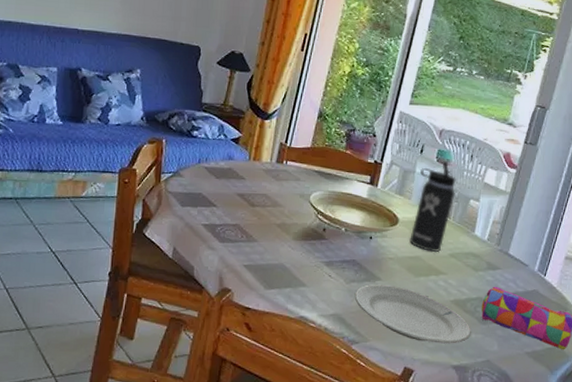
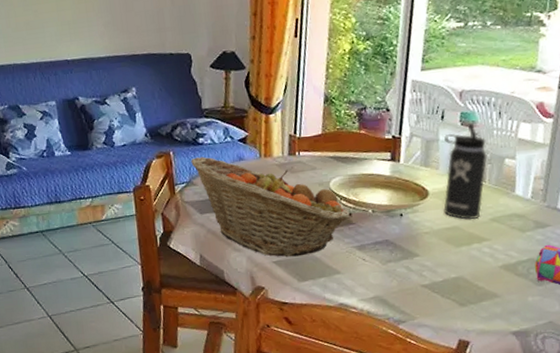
fruit basket: none [182,149,324,264] -> present [191,157,350,257]
plate: present [354,284,471,344] -> none [393,259,528,312]

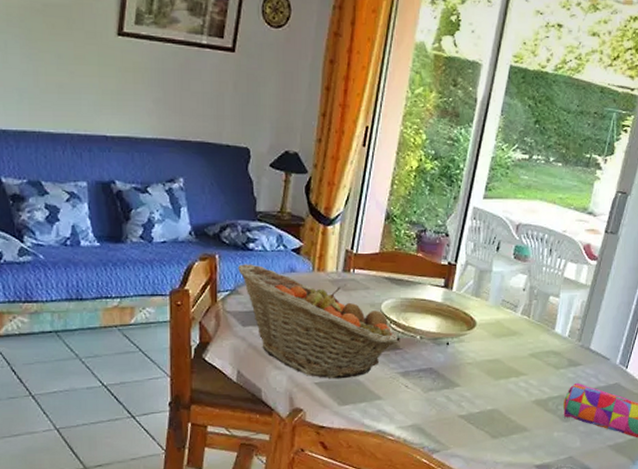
thermos bottle: present [443,122,487,220] -> none [488,256,535,354]

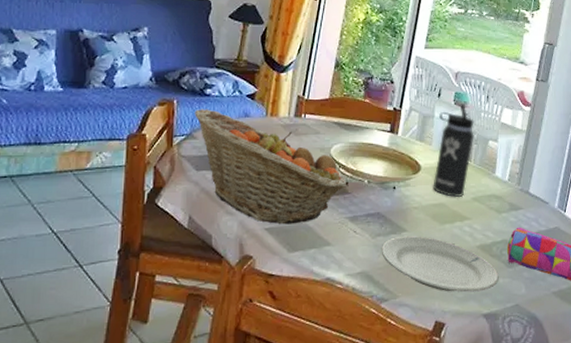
plate: none [433,390,554,445] -> present [381,235,499,293]
thermos bottle: none [488,256,535,354] -> present [433,102,474,198]

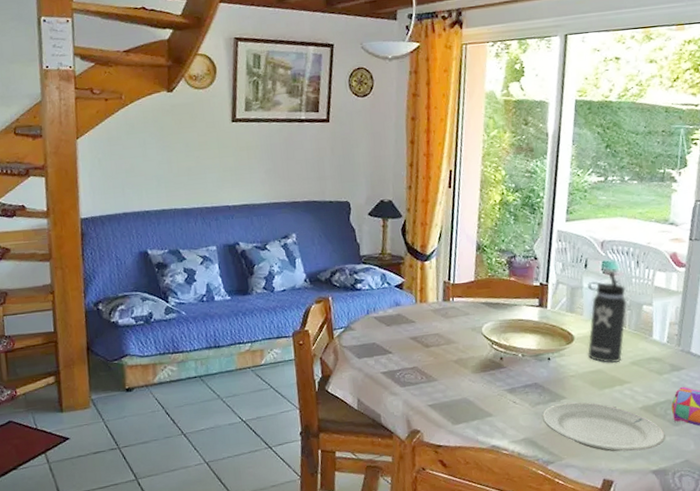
fruit basket: present [195,109,346,225] -> none [349,302,501,401]

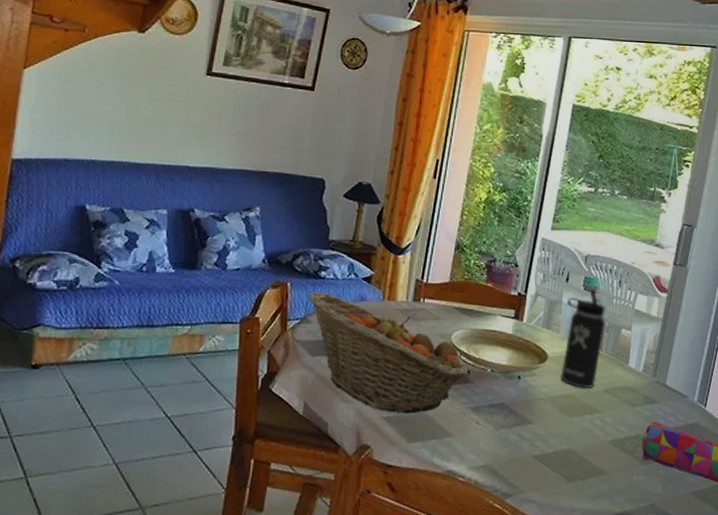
fruit basket: none [349,302,501,401] -> present [309,292,468,414]
plate: present [542,402,666,452] -> none [505,428,633,490]

